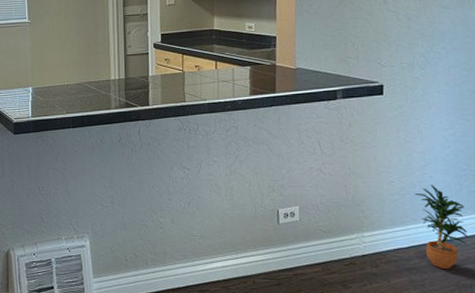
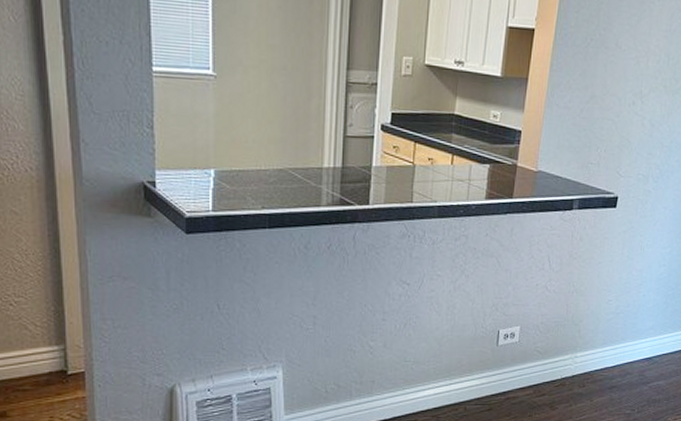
potted plant: present [414,185,469,270] -> none [627,304,667,387]

